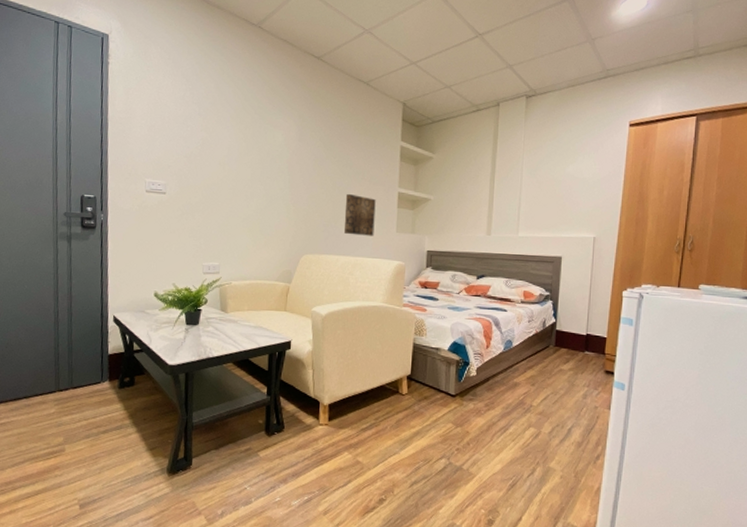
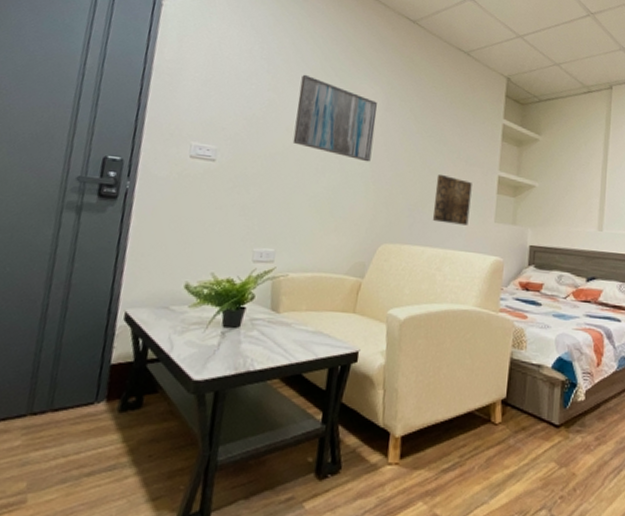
wall art: none [225,114,292,187] -> present [292,74,377,162]

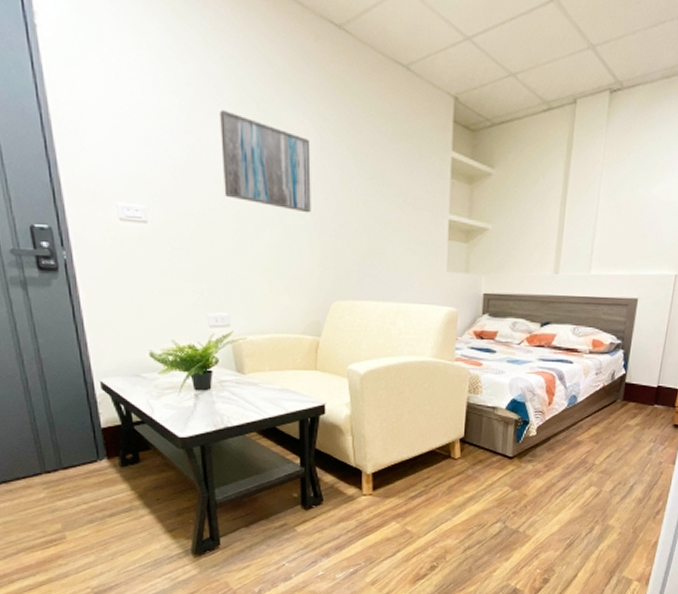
wall art: present [432,174,472,226] -> none [382,221,421,277]

